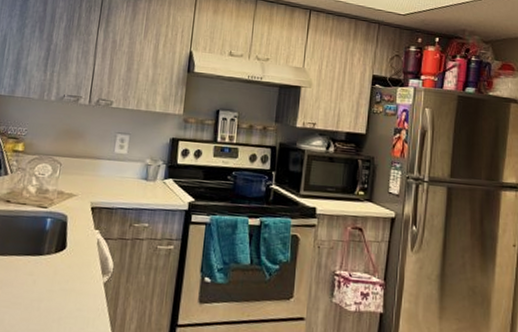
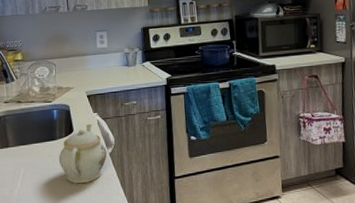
teapot: none [40,242,102,316] -> present [58,123,107,184]

